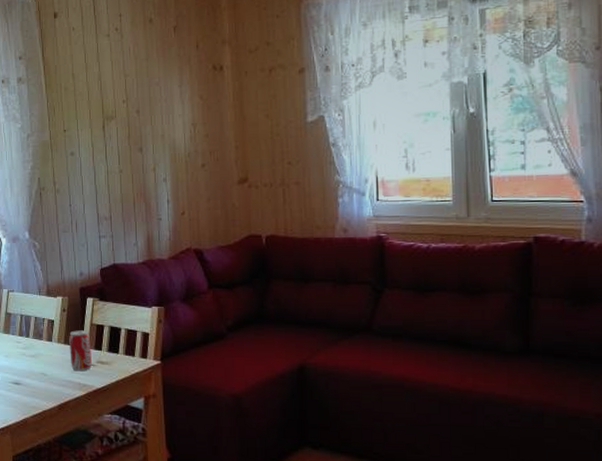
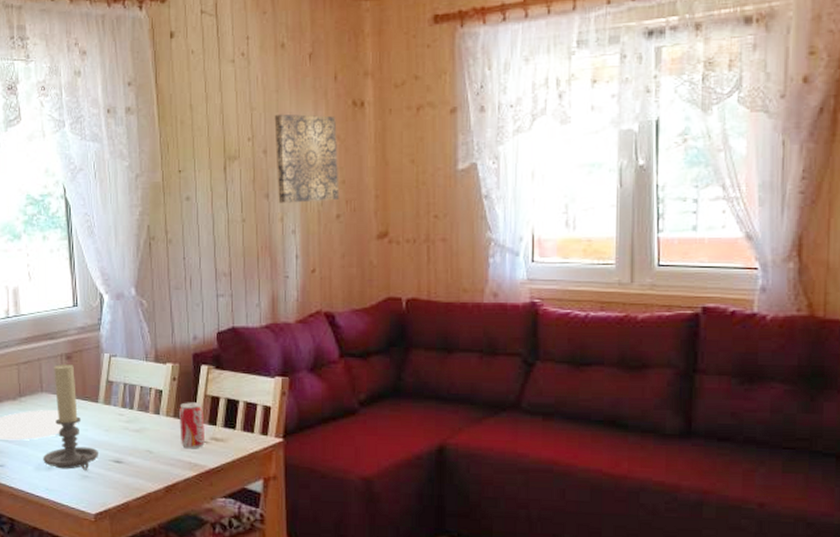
wall art: none [145,78,204,155] -> present [274,114,340,203]

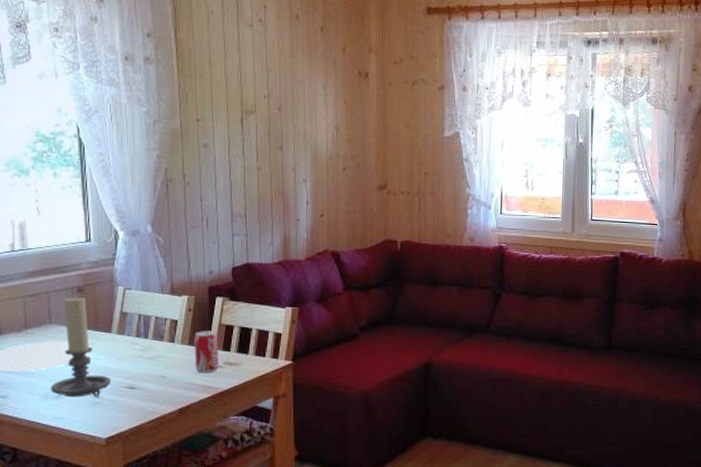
wall art: present [274,114,340,203] -> none [288,76,346,156]

